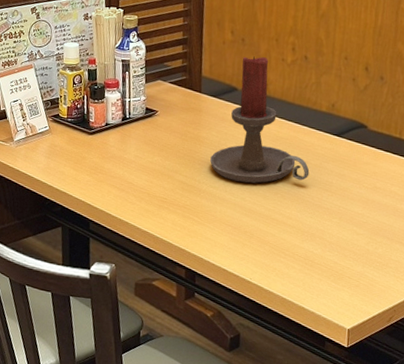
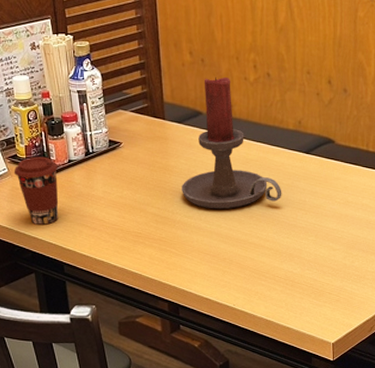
coffee cup: none [54,117,95,182] -> present [13,156,59,225]

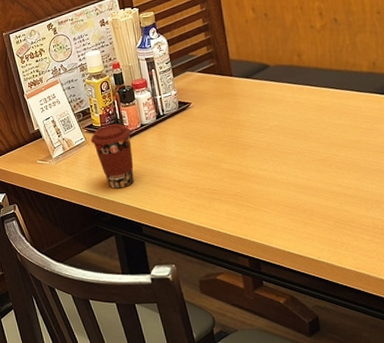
candle holder: present [182,77,282,210] -> none [254,28,362,160]

